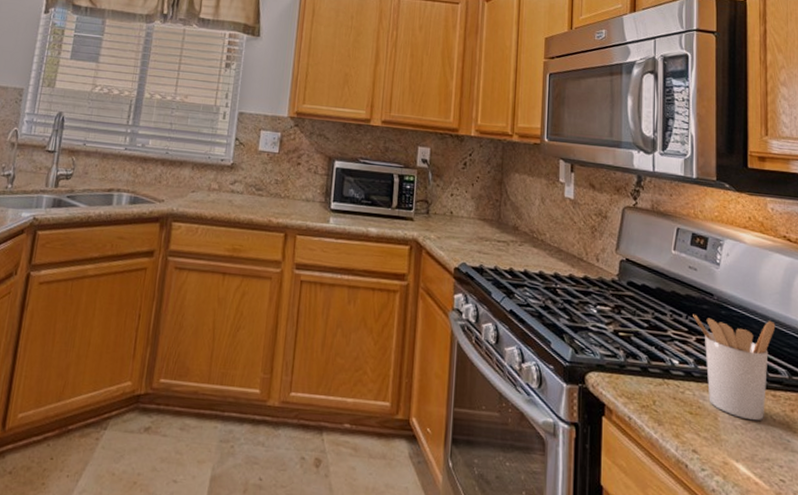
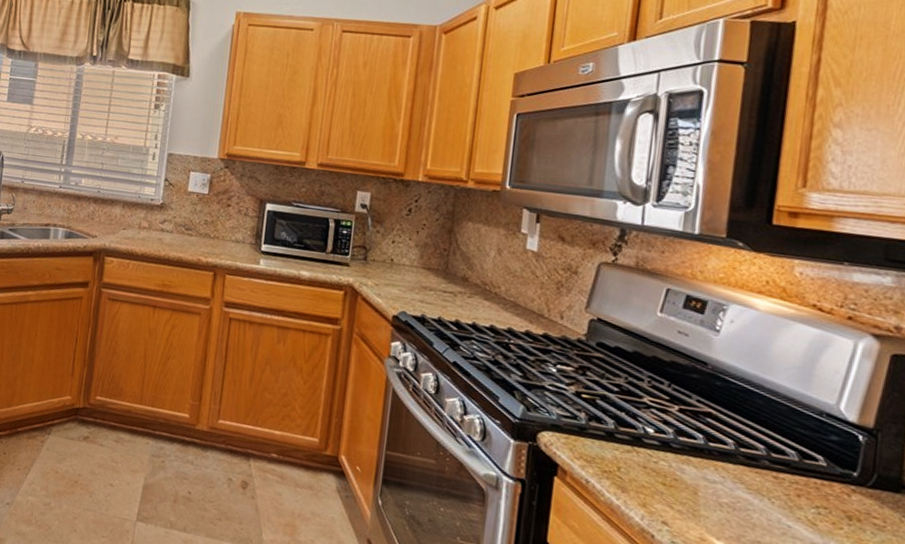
utensil holder: present [693,314,776,421] -> none [677,382,788,502]

